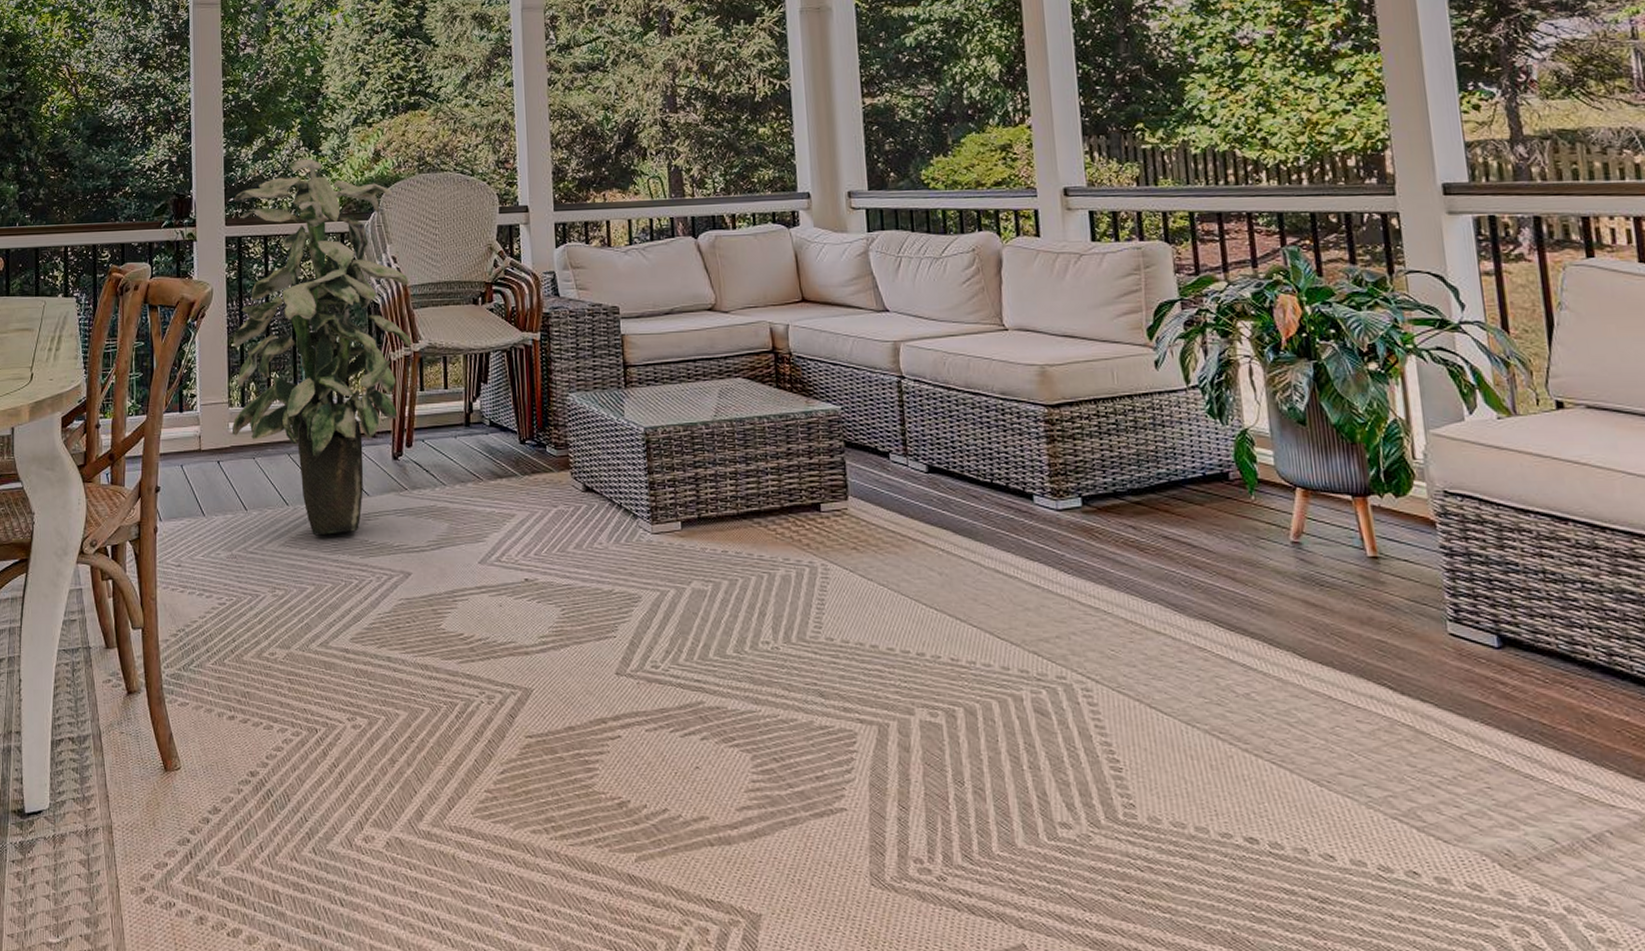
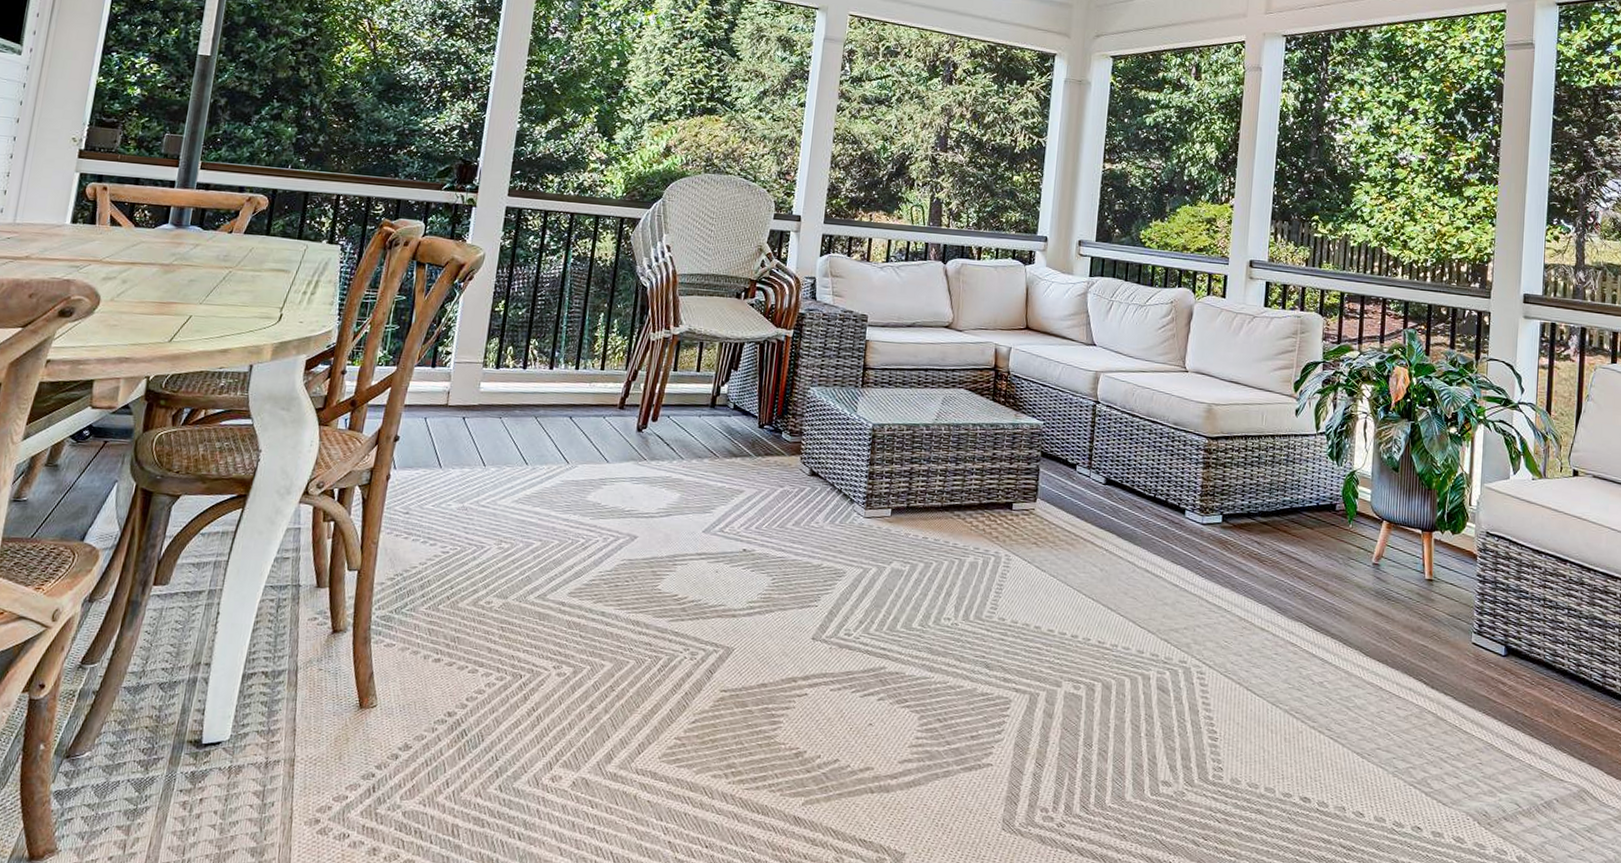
indoor plant: present [232,158,413,536] -> none [483,144,679,495]

